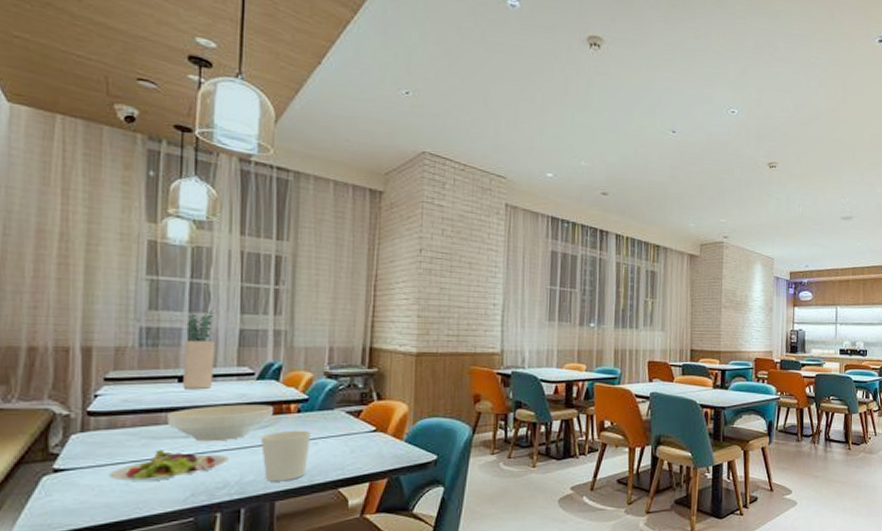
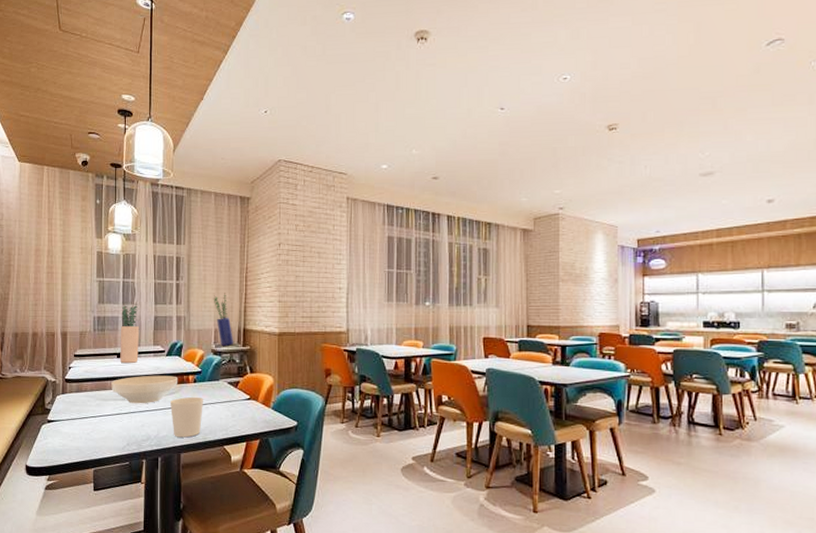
salad plate: present [108,450,228,482] -> none [78,409,149,433]
vase: none [328,303,357,369] -> present [213,293,234,347]

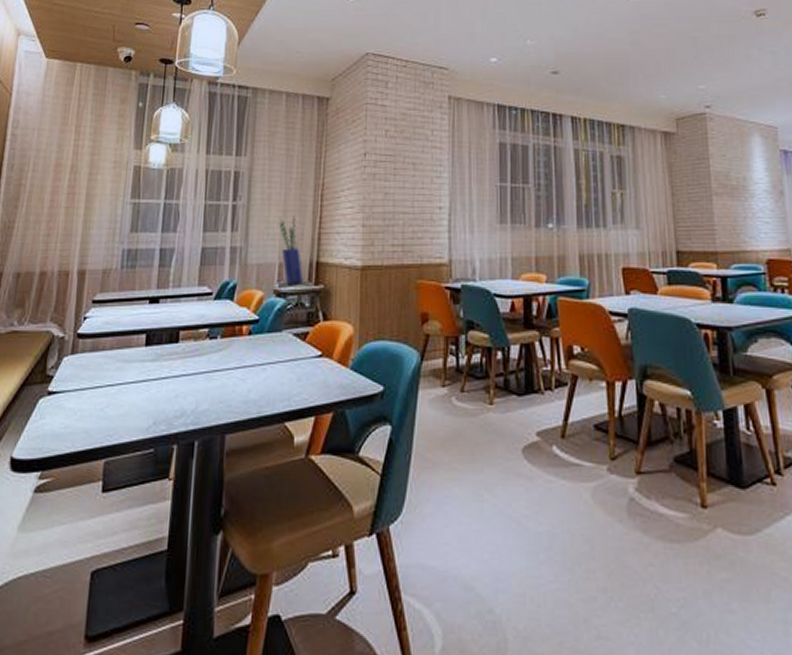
bowl: present [110,375,178,404] -> none [137,326,228,366]
vase: present [120,302,140,364] -> none [152,229,182,311]
dixie cup: present [170,396,203,438] -> none [215,354,260,412]

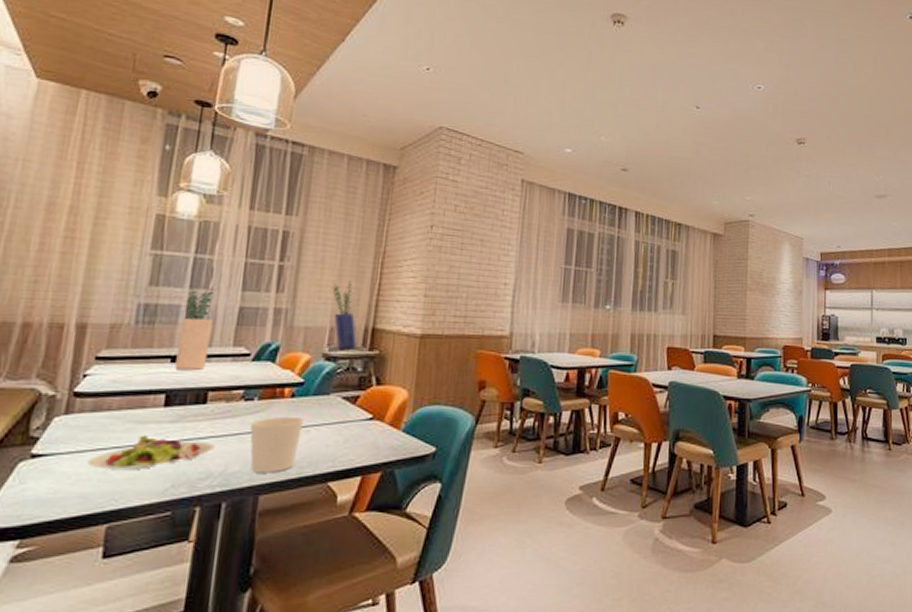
salad plate: none [89,374,186,408] -> present [87,435,214,471]
vase: none [152,229,182,311] -> present [175,286,215,371]
dixie cup: none [215,354,260,412] -> present [250,416,303,473]

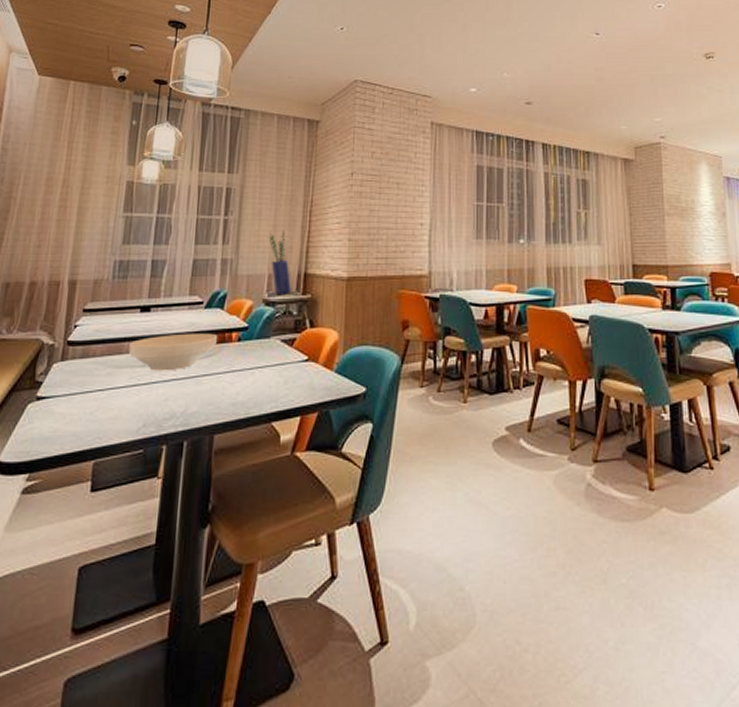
salad plate: present [87,435,214,471] -> none [78,379,176,411]
bowl: none [154,387,268,428] -> present [128,333,218,371]
vase: present [175,286,215,371] -> none [144,242,173,319]
dixie cup: present [250,416,303,473] -> none [205,359,249,413]

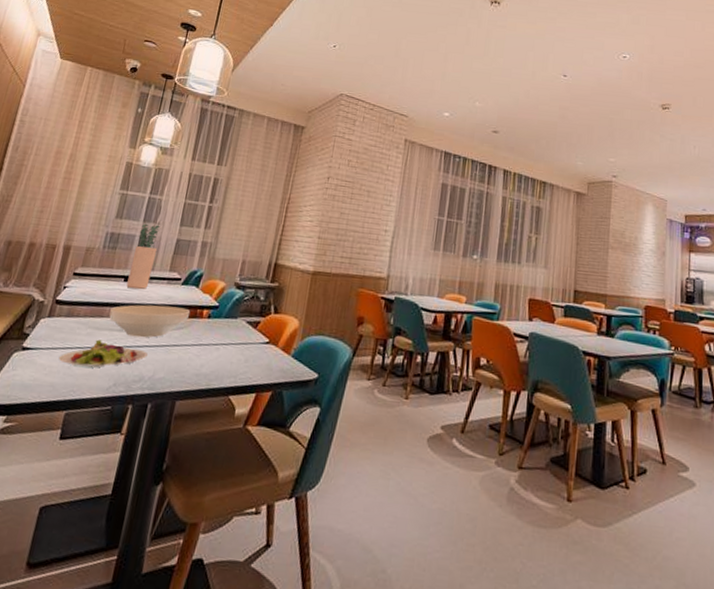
salad plate: none [78,379,176,411] -> present [58,339,148,368]
vase: none [144,242,173,319] -> present [126,221,161,289]
vase: present [268,230,292,296] -> none [245,222,262,281]

